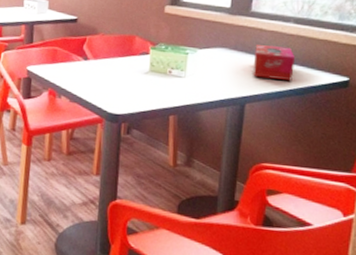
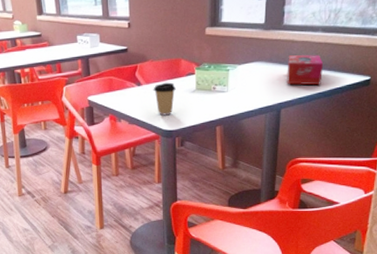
coffee cup: none [101,59,127,97] -> present [153,82,176,116]

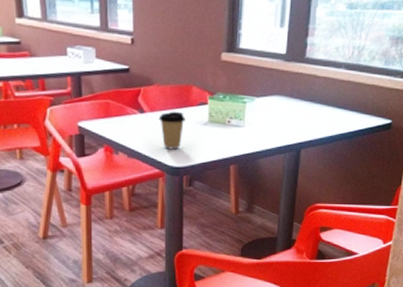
tissue box: present [287,55,324,86] -> none [308,91,346,126]

